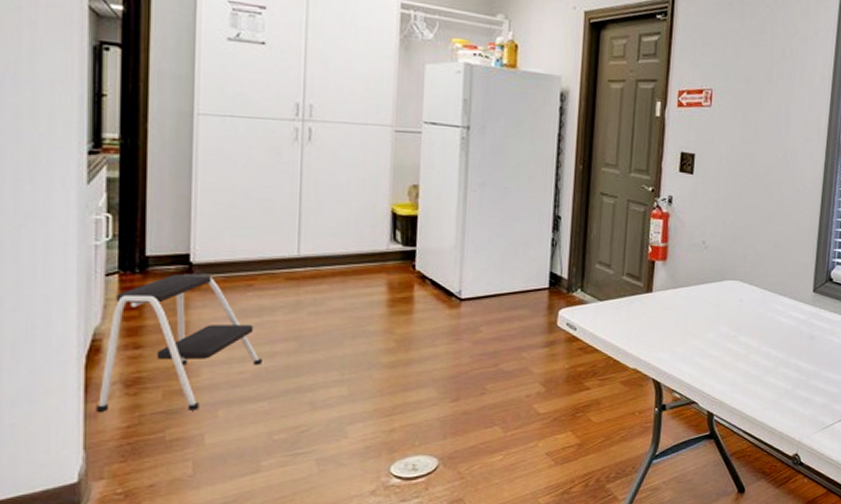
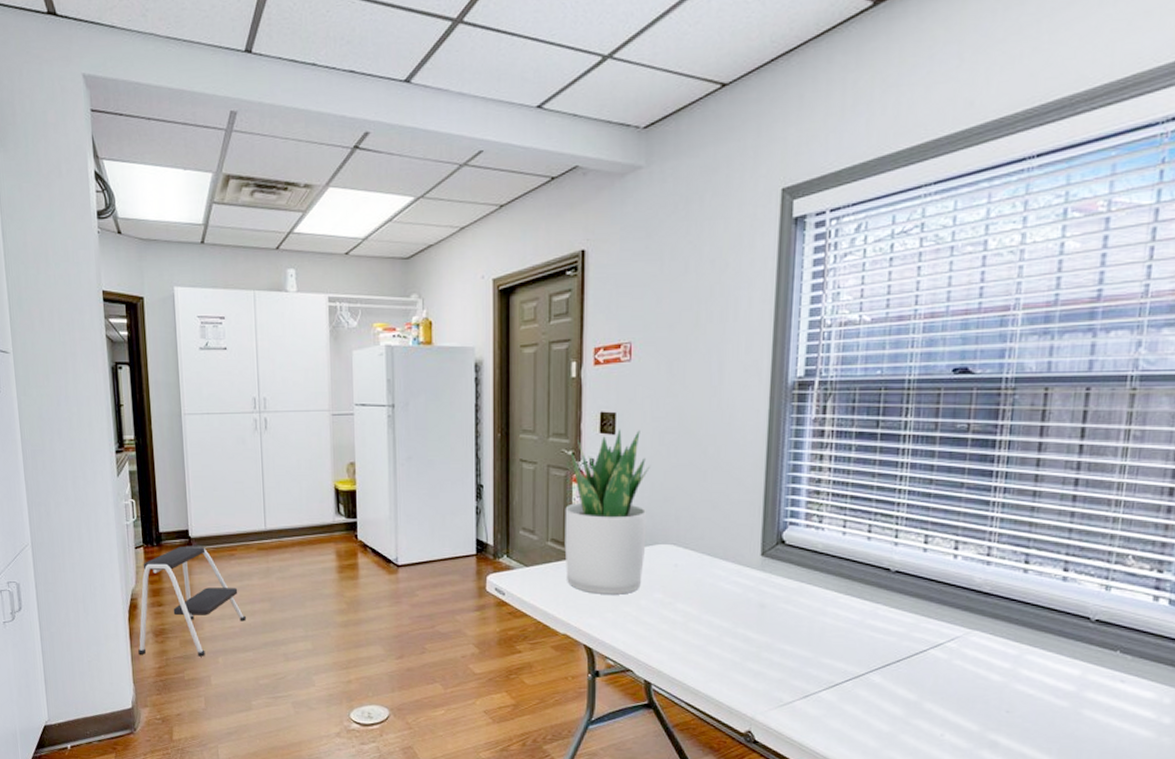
planter: none [639,169,723,329] -> present [564,429,650,595]

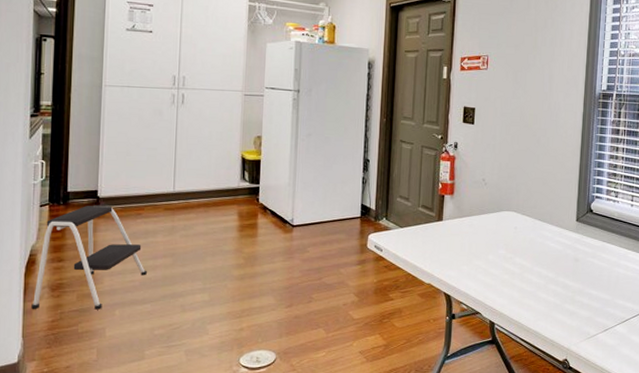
planter: present [564,429,650,595] -> none [432,120,499,251]

